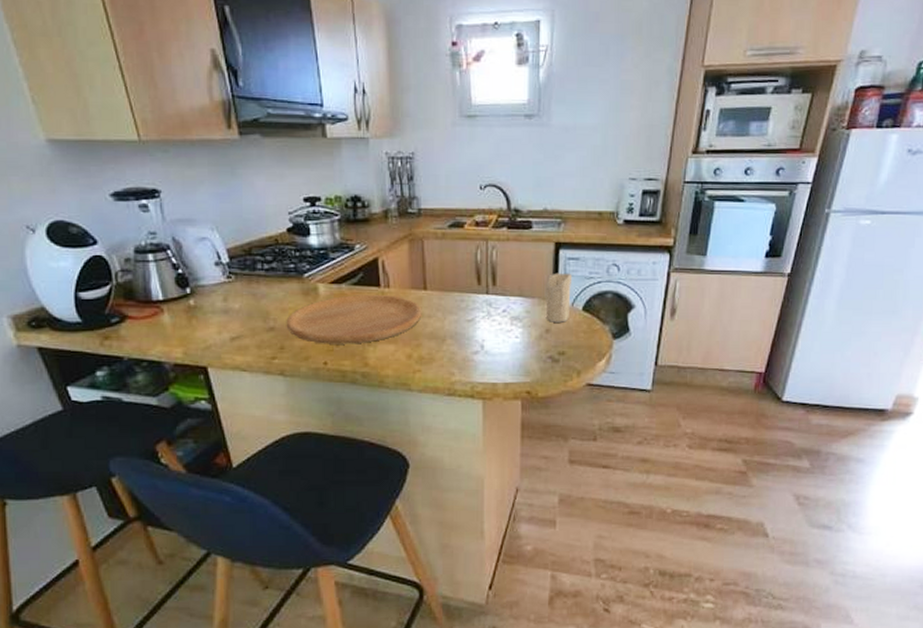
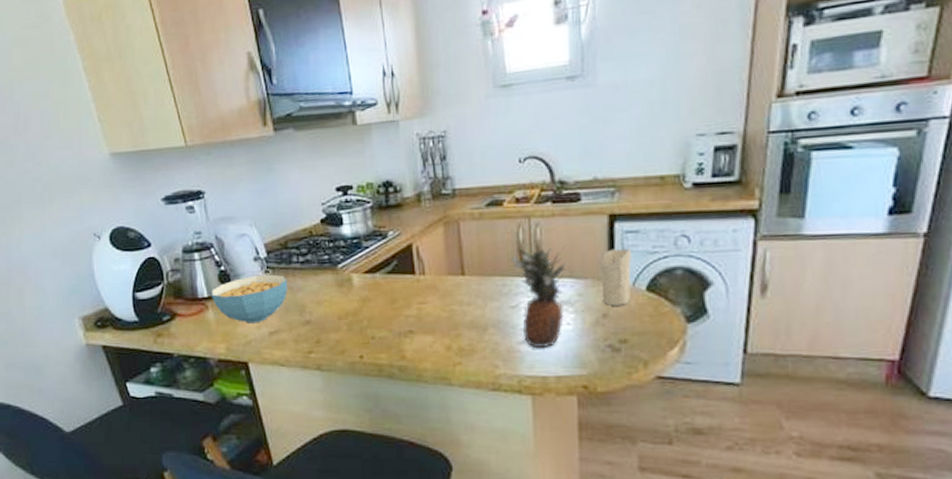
cereal bowl: none [167,280,250,328] -> present [211,274,287,324]
cutting board: present [286,295,422,344] -> none [321,283,461,337]
fruit: none [466,267,519,359] -> present [508,246,568,349]

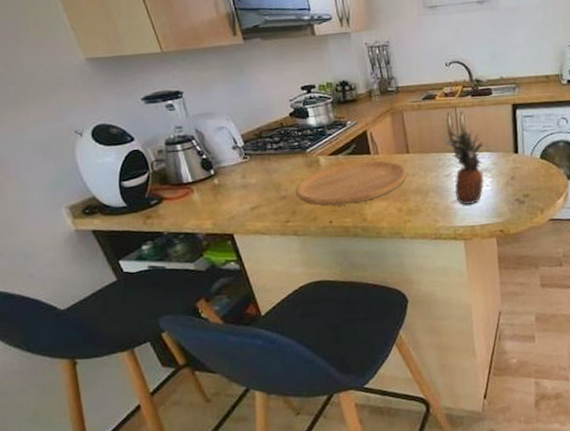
cereal bowl: present [211,274,287,324] -> none [195,159,264,202]
cutting board: none [321,283,461,337] -> present [295,160,407,206]
candle: present [600,248,632,306] -> none [508,128,530,171]

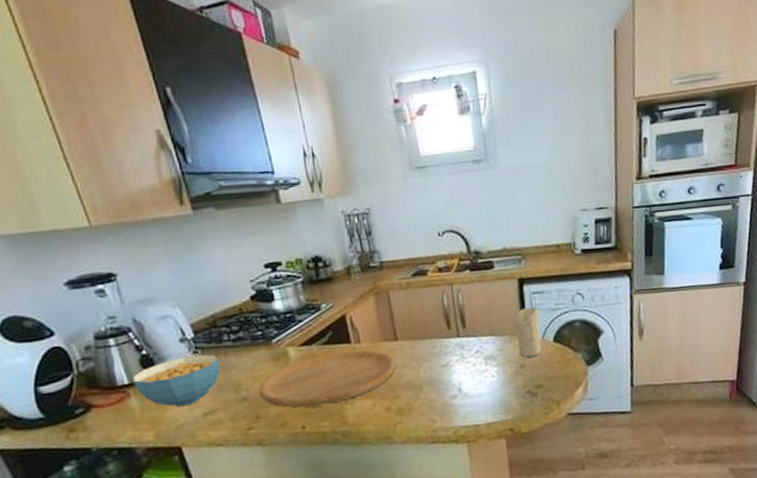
cereal bowl: none [195,159,264,202] -> present [132,354,220,407]
fruit: present [441,128,485,206] -> none [436,308,489,401]
candle: none [508,128,530,171] -> present [515,306,542,357]

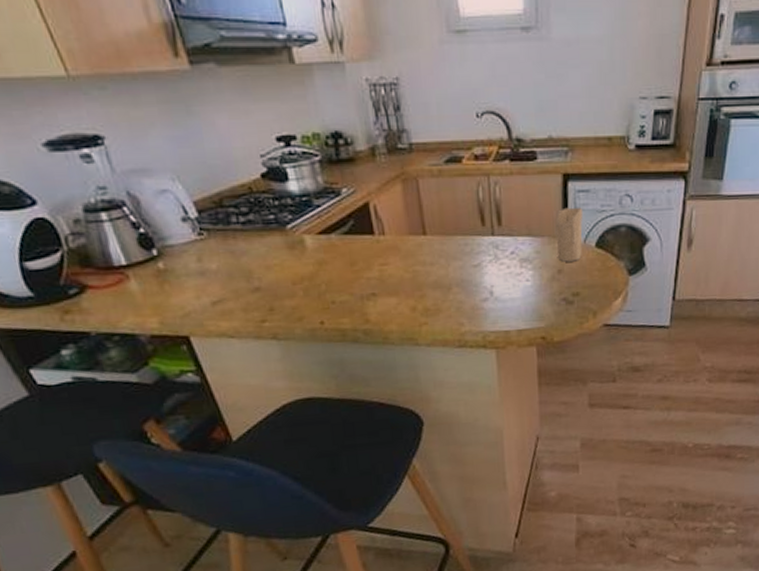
cereal bowl: present [132,354,220,407] -> none [130,236,229,294]
cutting board: present [258,350,396,408] -> none [272,243,424,302]

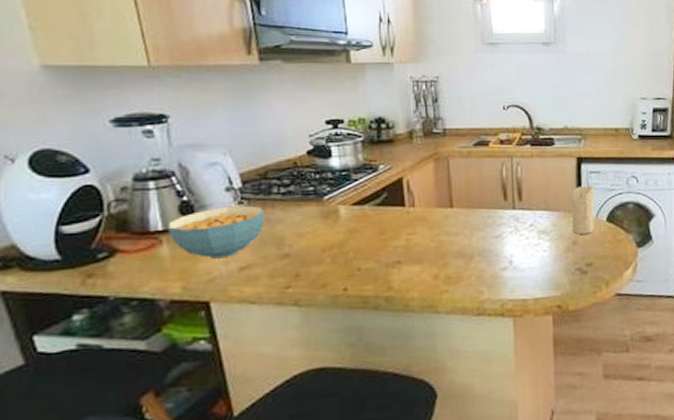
cereal bowl: none [130,236,229,294] -> present [168,205,264,259]

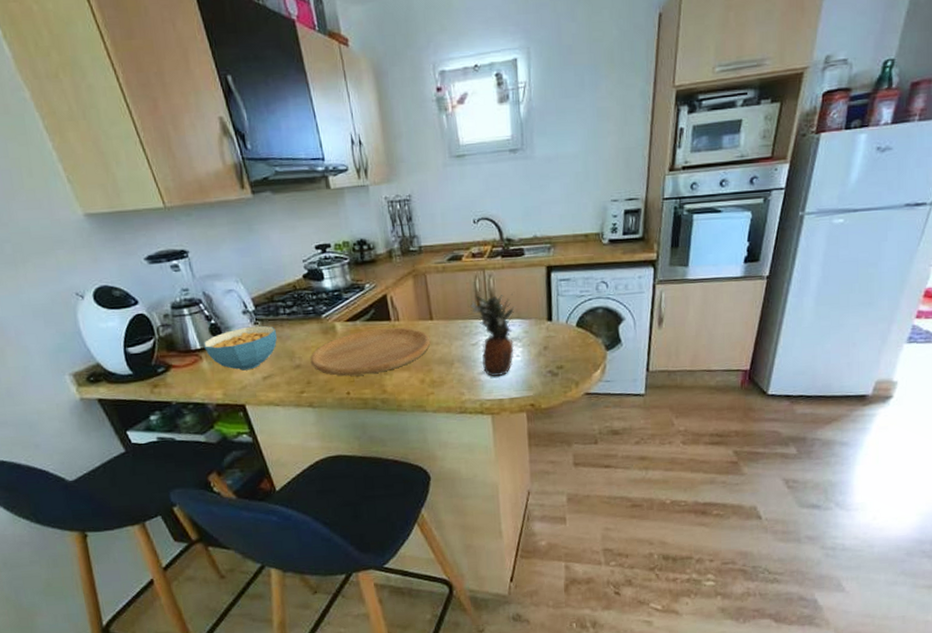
cutting board: none [303,214,449,269] -> present [310,327,431,376]
fruit: none [492,183,544,274] -> present [468,293,516,377]
candle: present [570,186,595,234] -> none [541,293,565,340]

